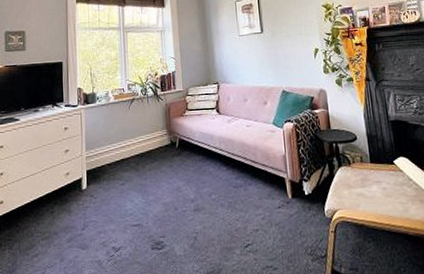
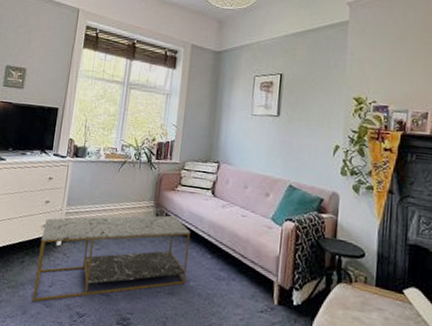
coffee table: none [66,138,207,248] -> present [33,215,190,302]

